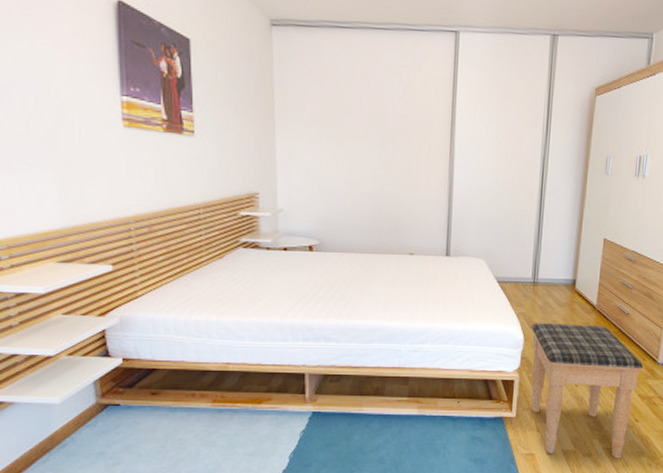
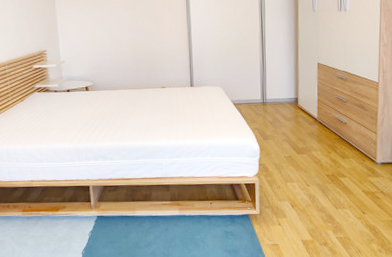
footstool: present [530,322,644,459] -> none [264,134,364,246]

